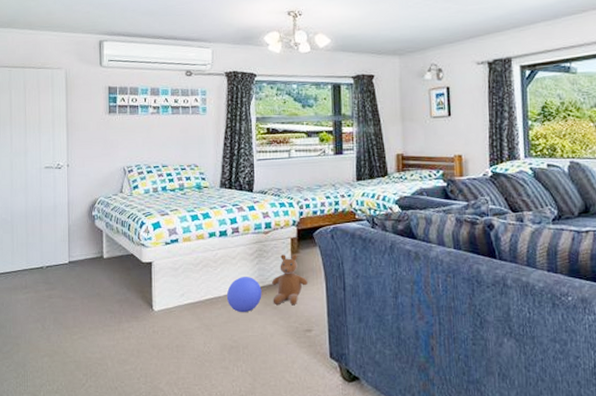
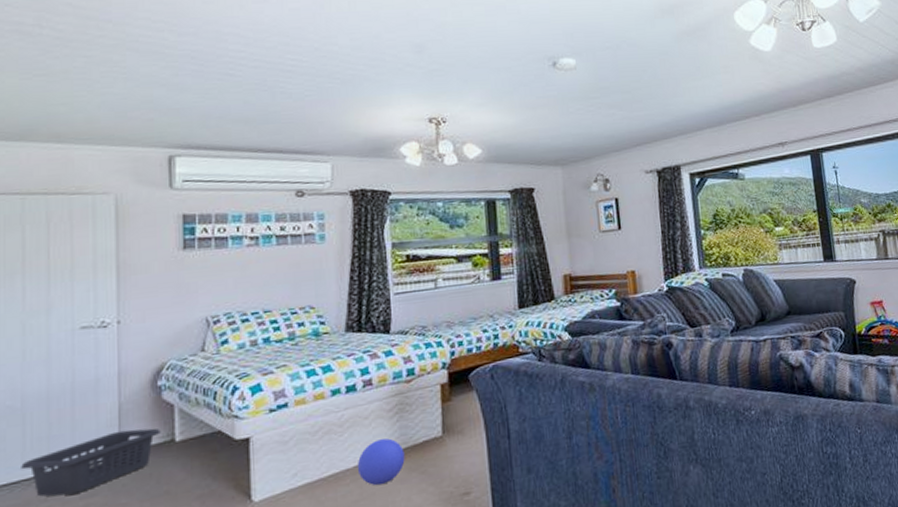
laundry basket: none [11,245,94,286] -> present [21,428,160,497]
teddy bear: present [272,254,309,306] -> none [418,403,465,468]

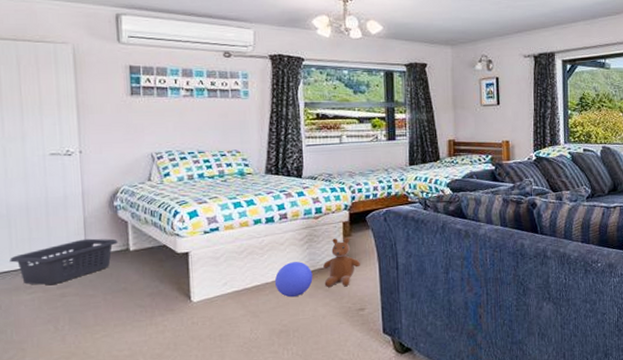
teddy bear: none [418,403,465,468] -> present [323,238,361,287]

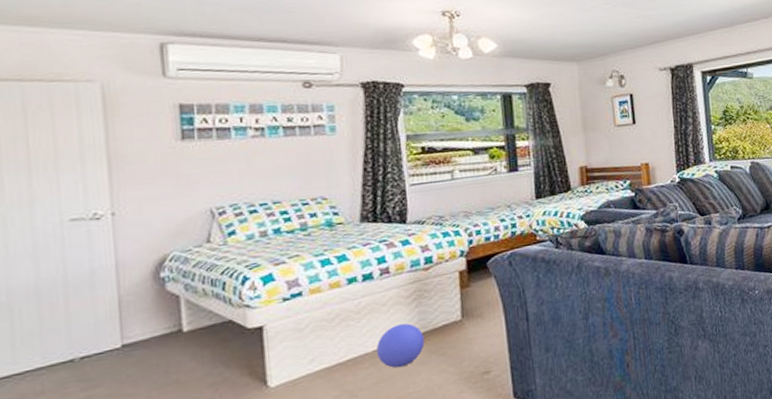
laundry basket: present [10,238,118,285] -> none [11,319,166,391]
teddy bear: present [323,238,361,287] -> none [437,289,484,351]

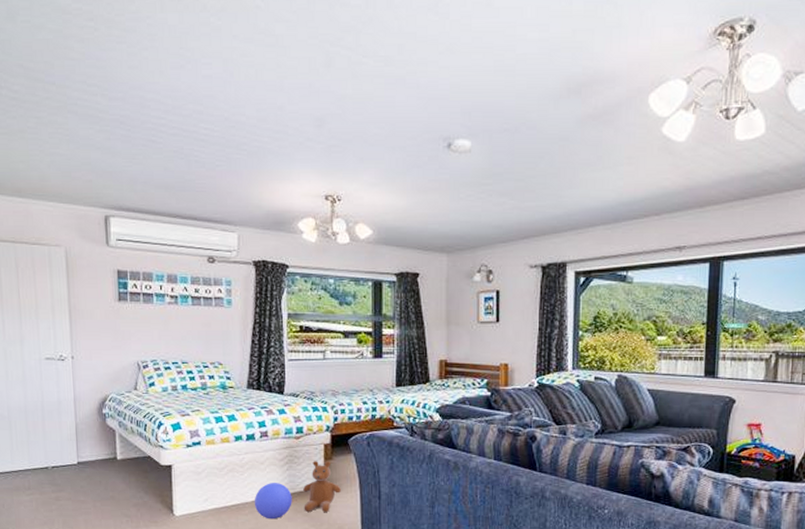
teddy bear: none [437,289,484,351] -> present [303,461,342,513]

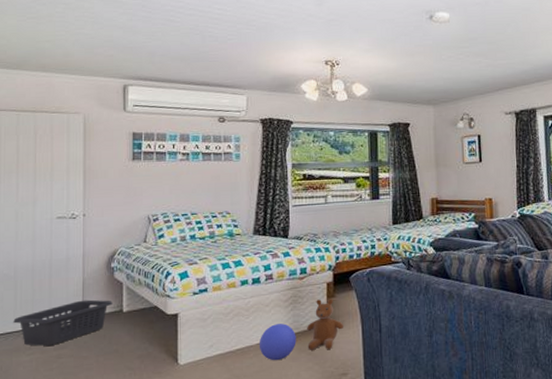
laundry basket: none [11,445,106,487] -> present [13,299,112,346]

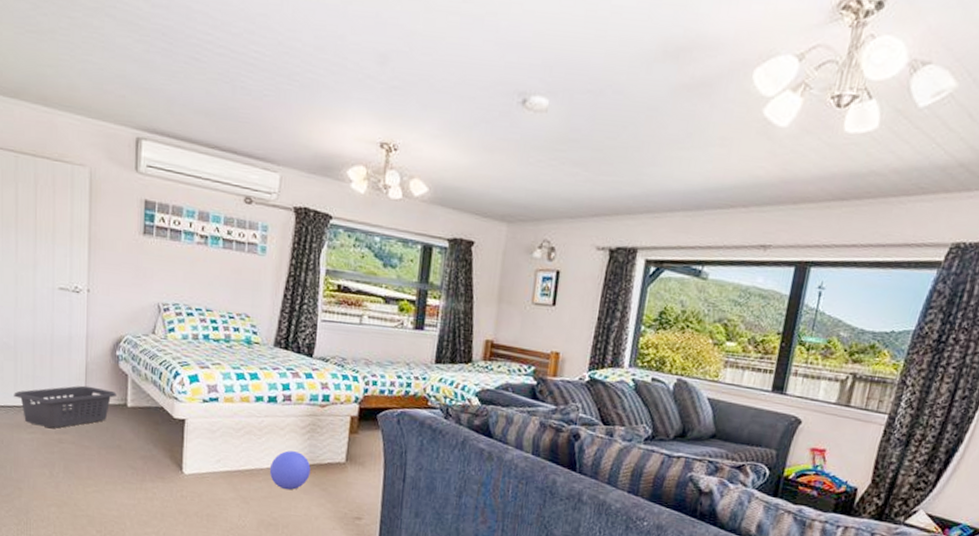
teddy bear: present [307,299,344,350] -> none [322,433,365,490]

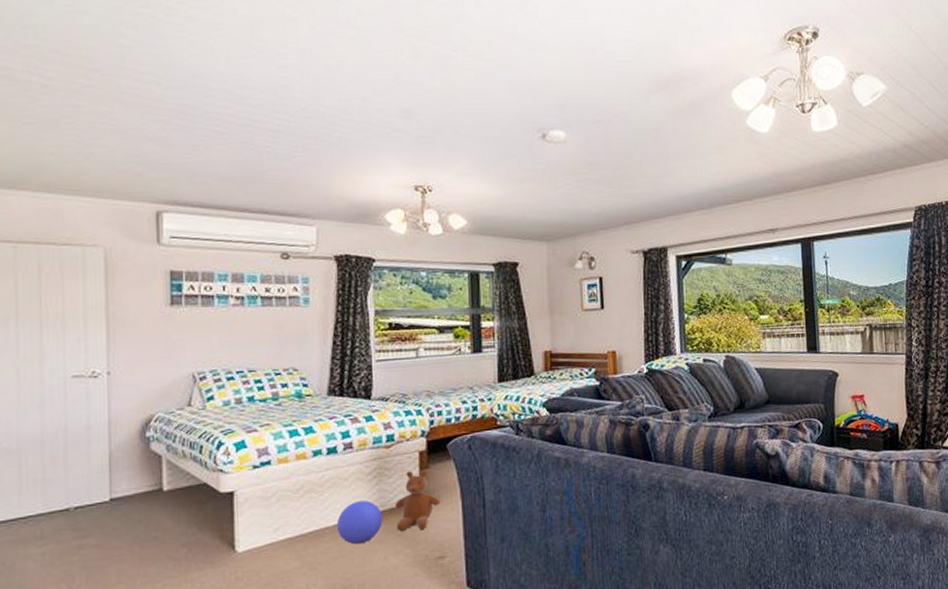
laundry basket: present [14,385,116,428] -> none [18,476,149,535]
teddy bear: none [322,433,365,490] -> present [395,470,441,531]

